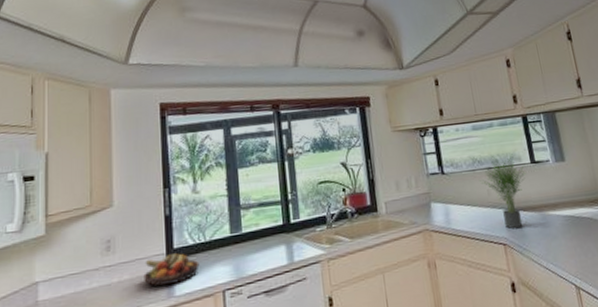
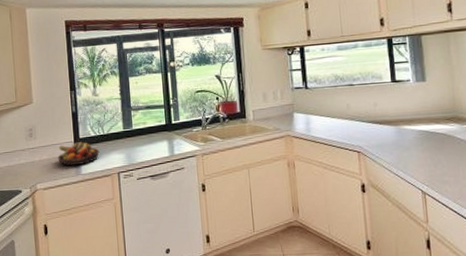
potted plant: present [480,152,526,229] -> none [341,71,385,140]

